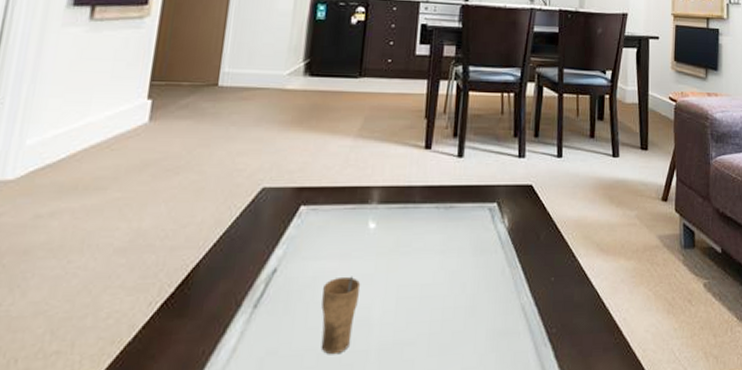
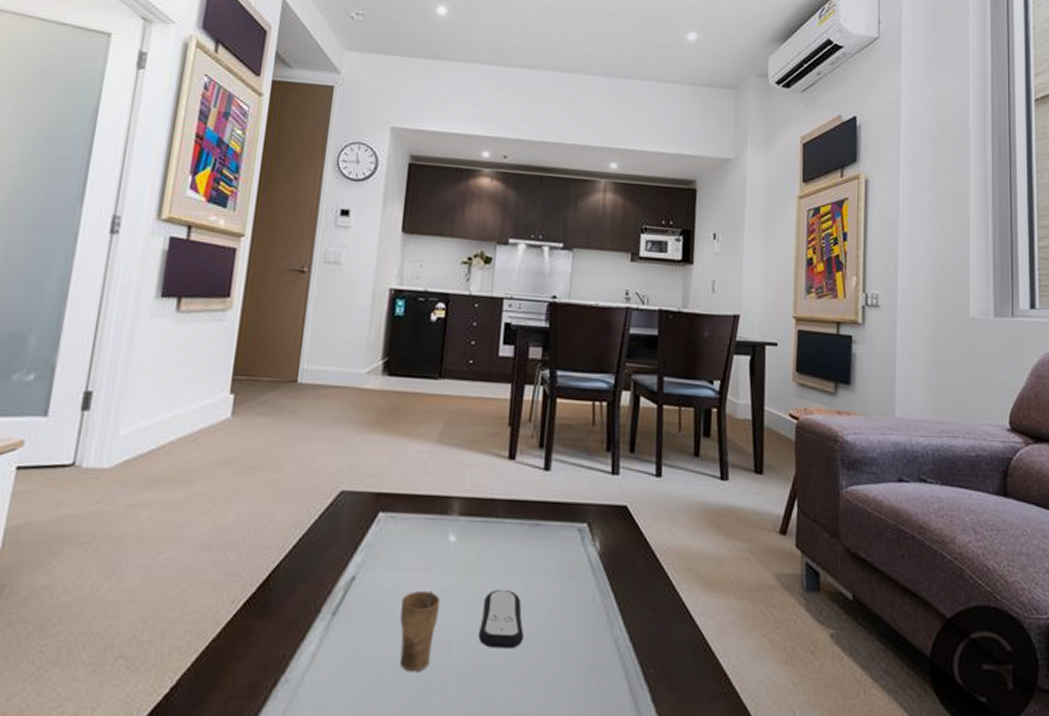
remote control: none [397,270,439,325] -> present [479,590,524,649]

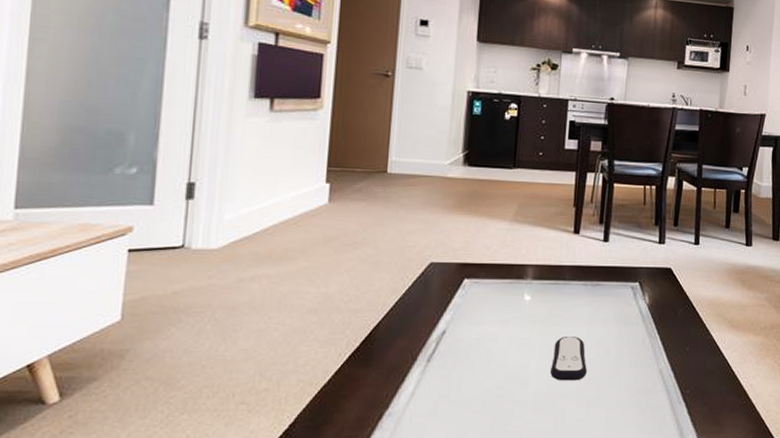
cup: present [399,590,441,673] -> none [485,339,519,402]

